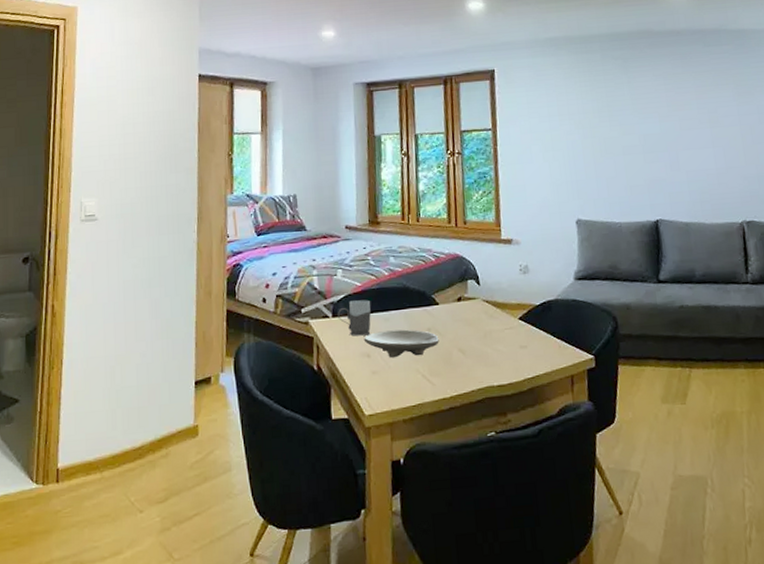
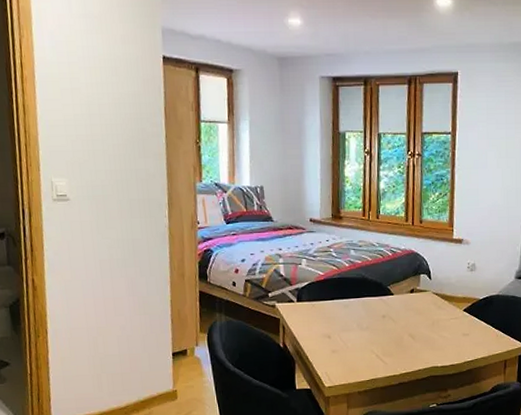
mug: present [337,300,371,336] -> none [301,288,332,320]
bowl: present [363,329,439,358] -> none [325,315,392,340]

